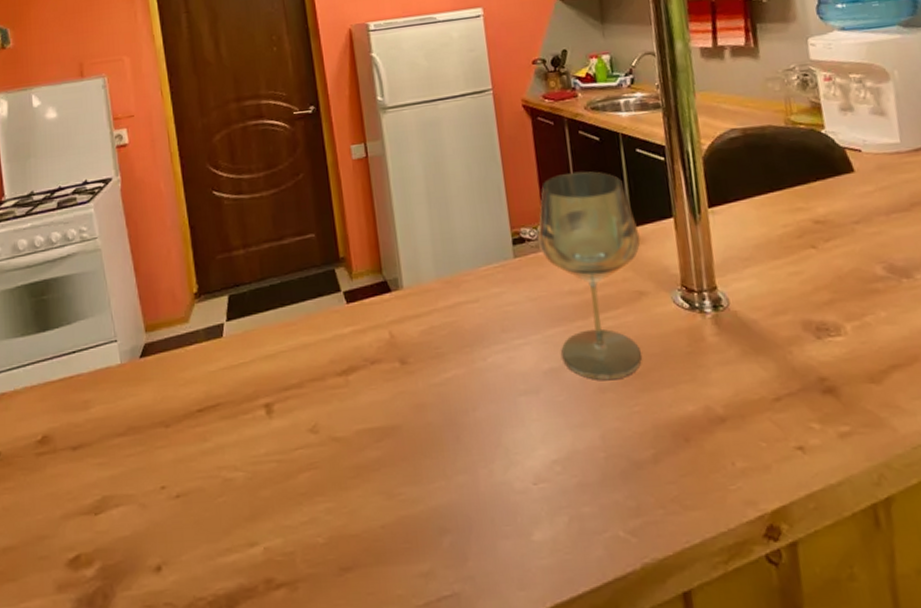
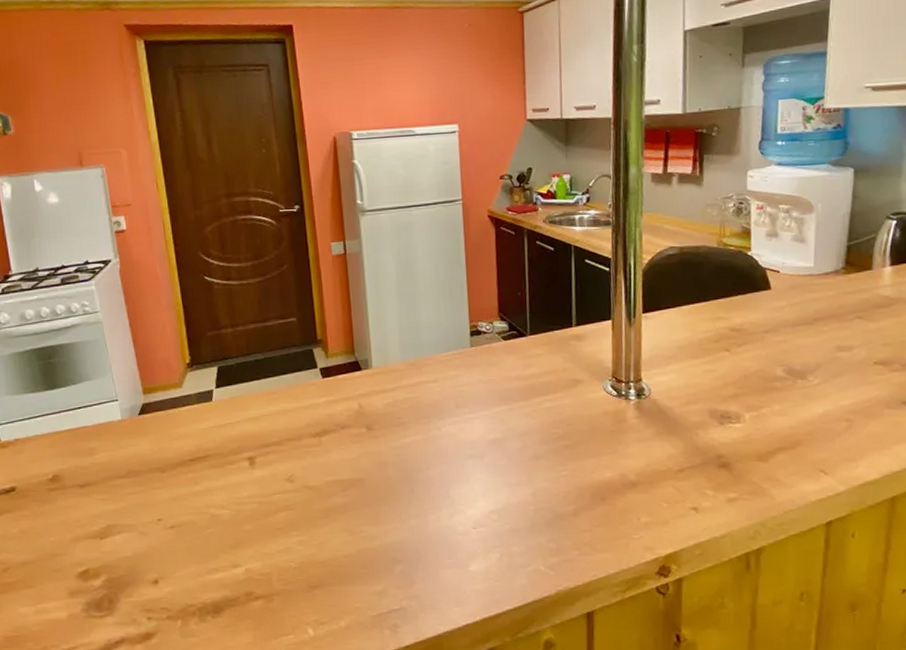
wine glass: present [537,171,643,381] -> none [492,276,581,450]

